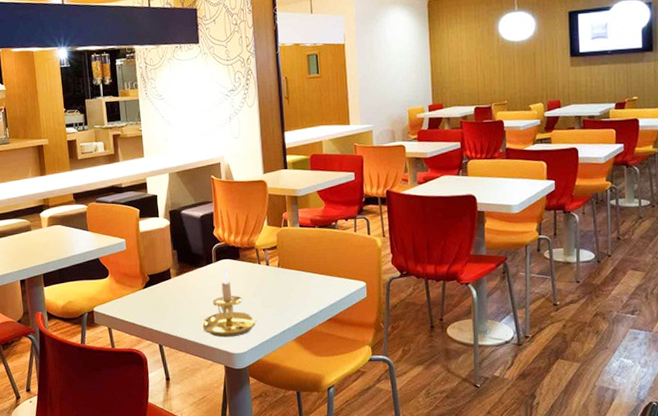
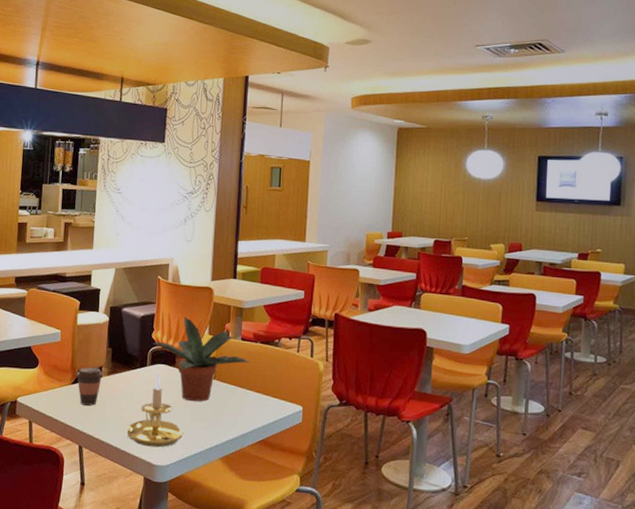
coffee cup: none [146,270,173,307] -> present [76,367,104,406]
potted plant: none [215,211,310,291] -> present [152,317,249,402]

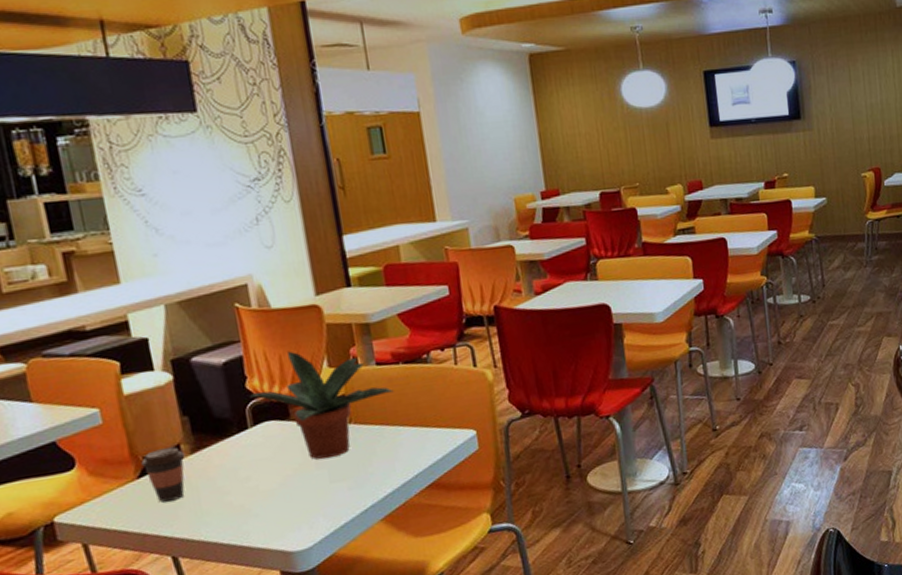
candle holder: present [126,371,184,448] -> none [239,431,324,533]

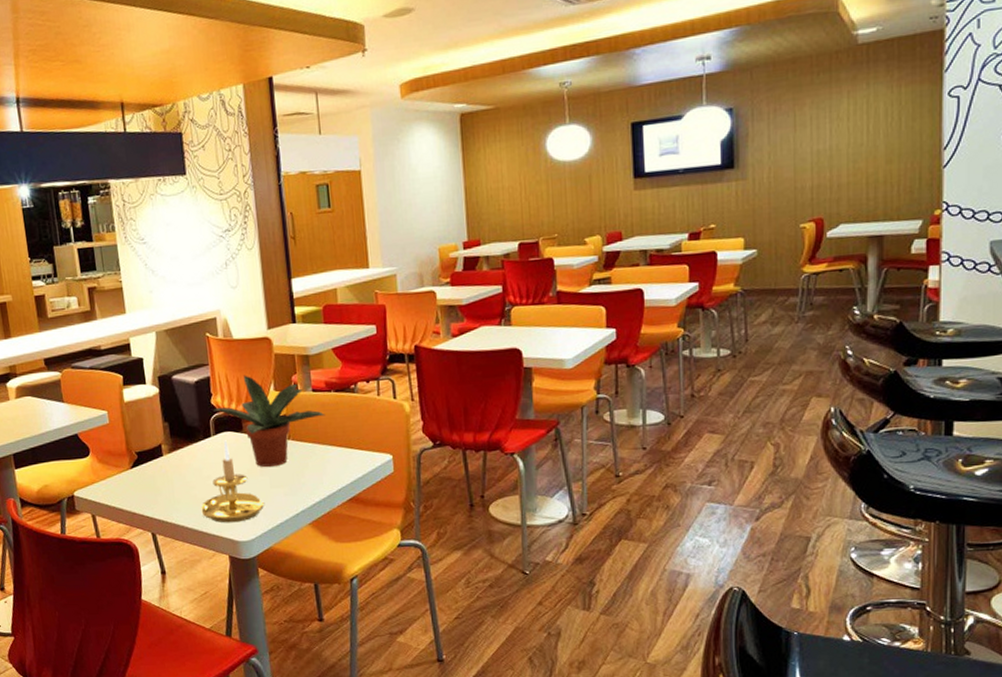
coffee cup: present [140,447,185,503] -> none [133,446,165,489]
candle holder: none [239,431,324,533] -> present [201,440,265,523]

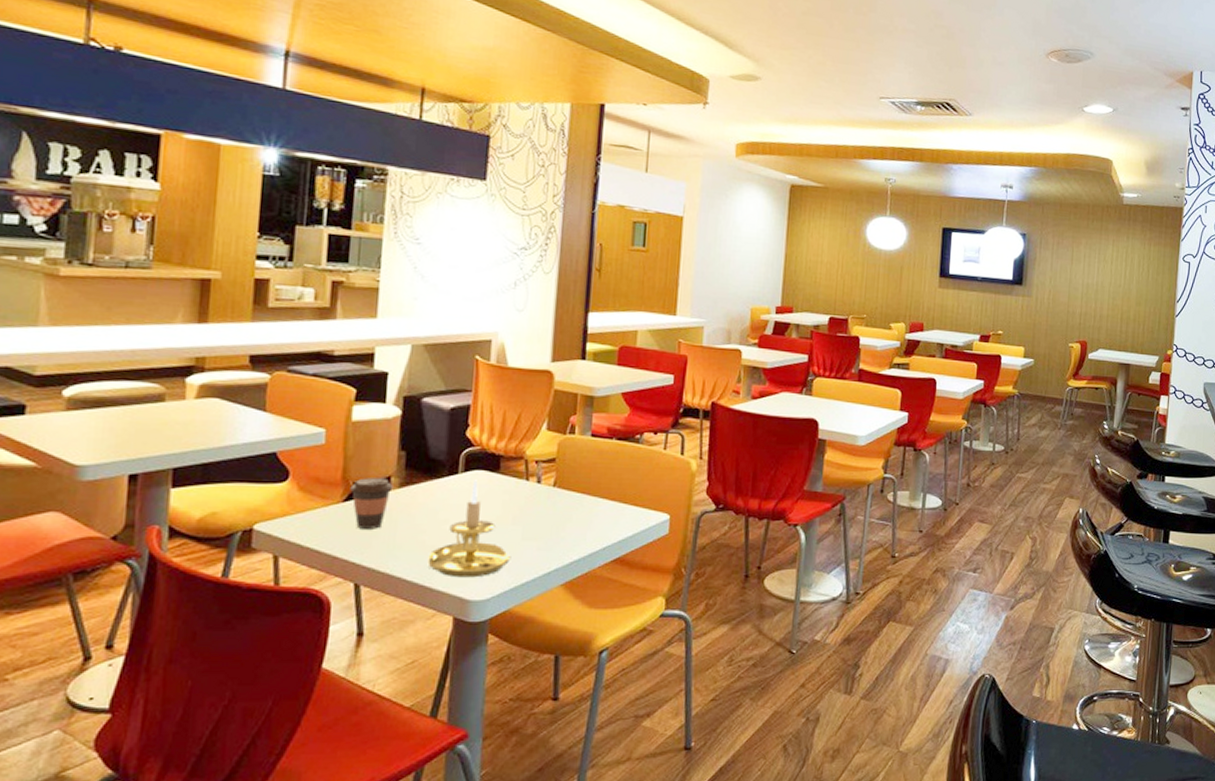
coffee cup: none [133,446,165,489] -> present [350,478,393,529]
potted plant: present [213,375,325,468] -> none [466,408,602,516]

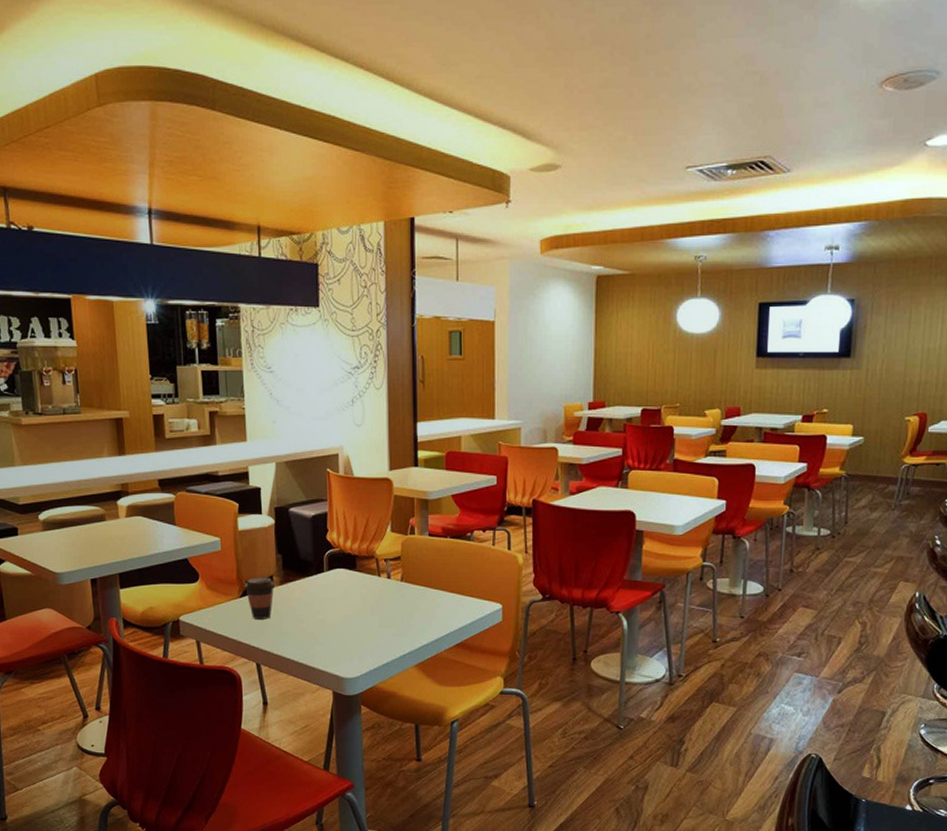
candle holder: present [427,479,512,578] -> none [308,577,373,659]

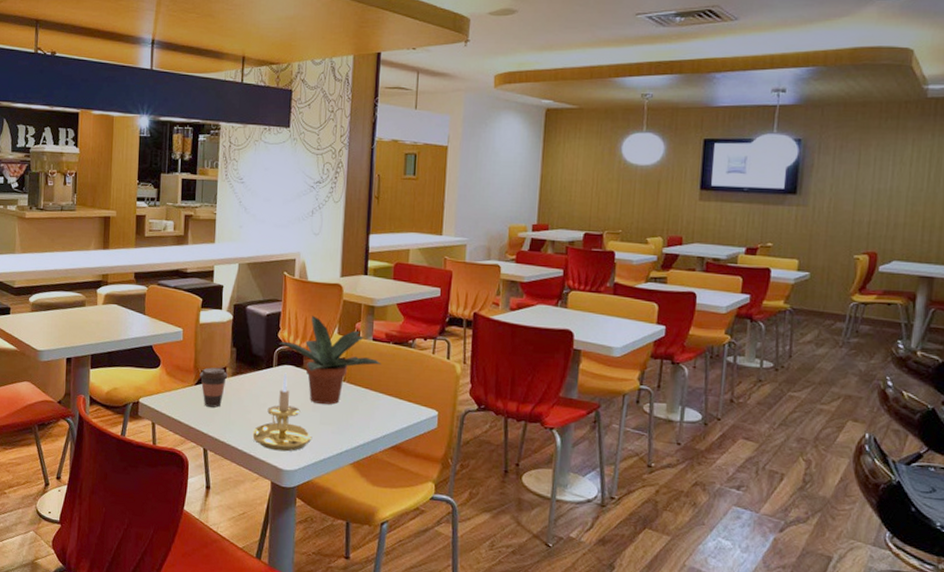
candle holder: none [308,577,373,659] -> present [252,372,313,452]
potted plant: none [327,514,440,607] -> present [278,315,381,405]

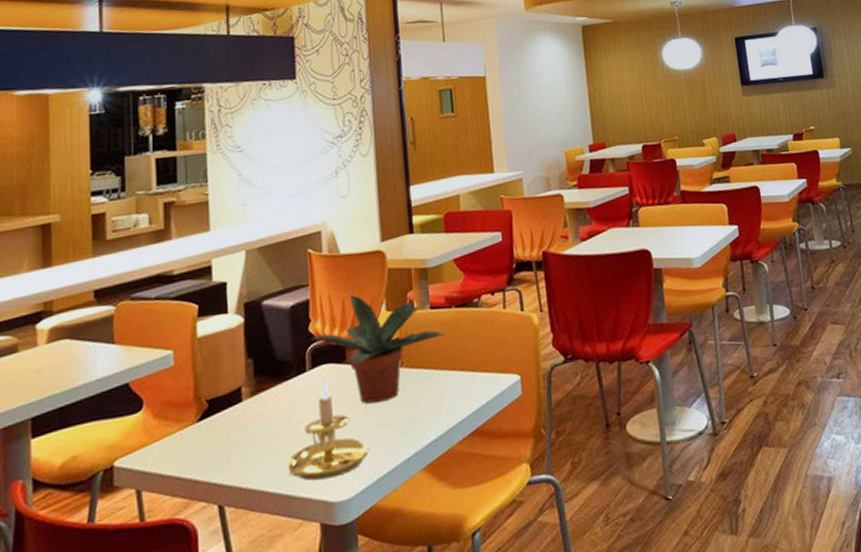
coffee cup: present [199,367,228,408] -> none [203,390,245,447]

